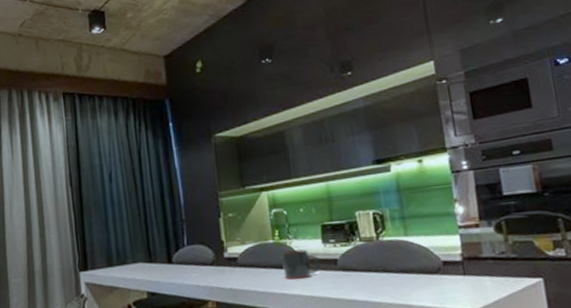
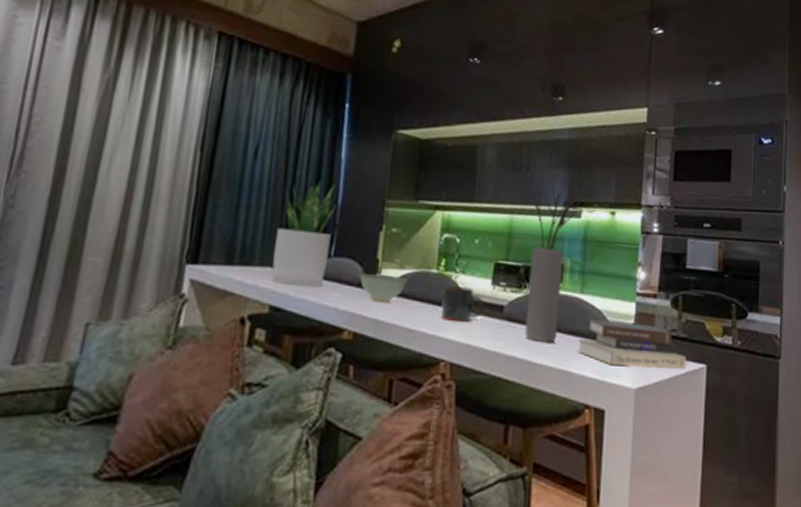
planter: none [139,188,184,275] -> present [271,180,336,288]
bowl: none [211,251,251,276] -> present [360,273,408,304]
vase: none [339,136,393,284] -> present [525,173,591,343]
books: none [411,252,523,294] -> present [578,318,687,371]

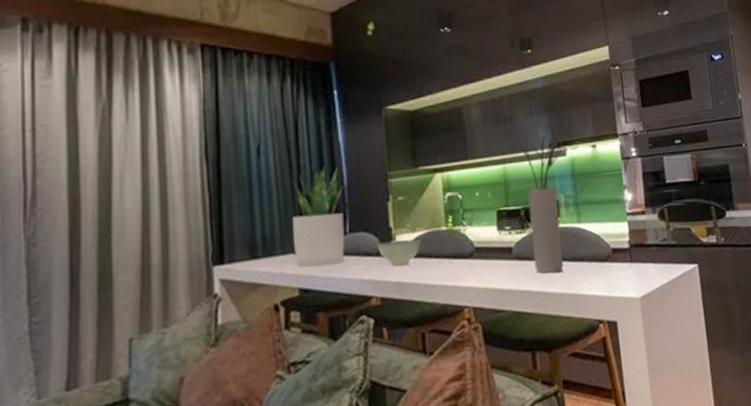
mug: present [440,285,485,323] -> none [454,237,496,271]
books: present [578,318,687,371] -> none [583,239,681,282]

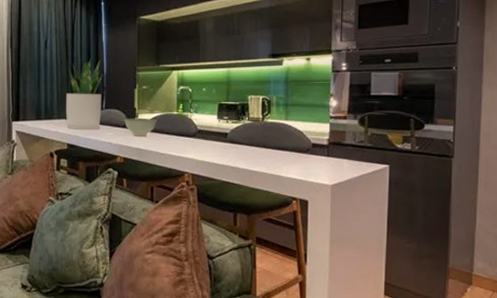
vase: present [517,119,569,274] -> none [242,34,289,156]

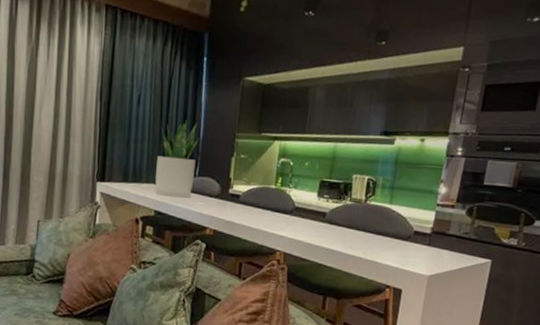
bowl: present [124,119,158,138] -> none [217,188,253,210]

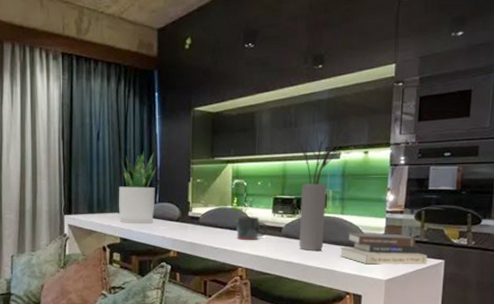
mug: none [277,197,311,225] -> present [236,216,268,241]
vase: none [342,108,405,240] -> present [298,127,347,251]
books: none [383,223,475,264] -> present [340,232,428,265]

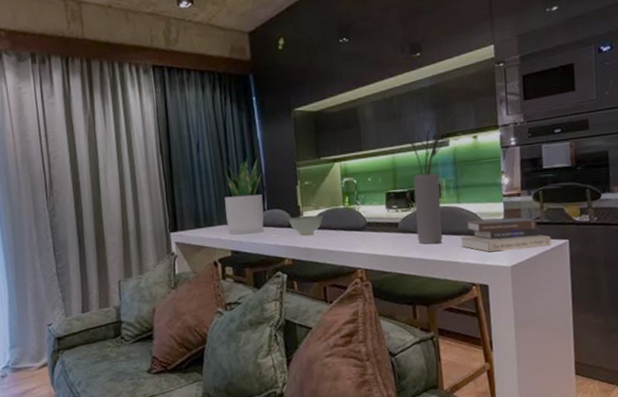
bowl: none [178,212,212,232] -> present [288,215,324,236]
mug: present [236,216,268,241] -> none [350,214,384,241]

